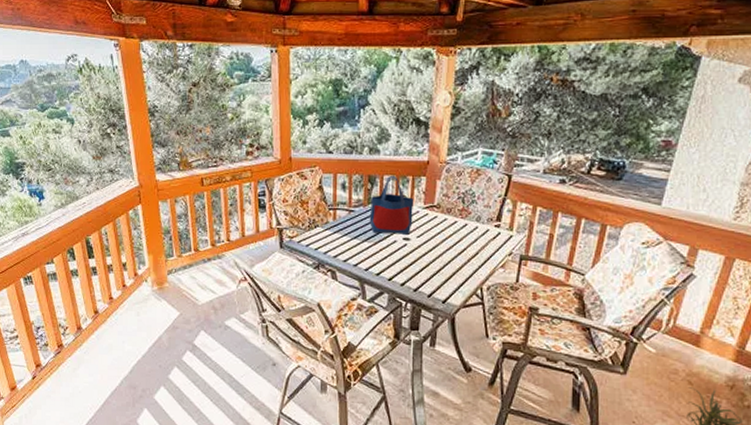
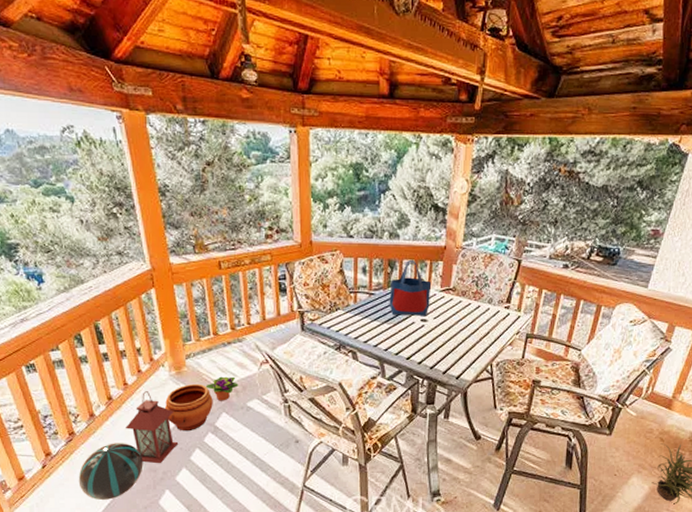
beach ball: none [64,357,124,415] -> present [78,443,143,500]
lantern: none [109,306,158,380] -> present [126,391,179,463]
planter pot: none [147,299,192,349] -> present [165,383,213,432]
potted flower: none [185,293,217,319] -> present [205,376,239,401]

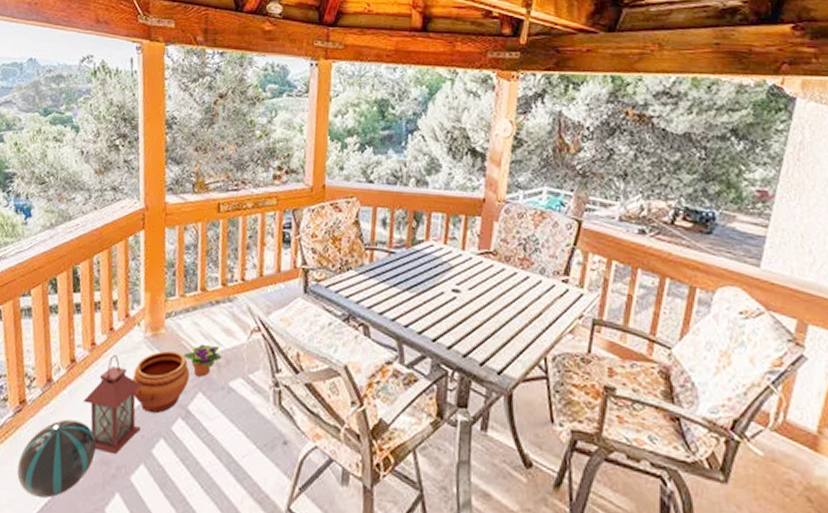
tote bag: present [389,259,432,316] -> none [412,212,467,285]

